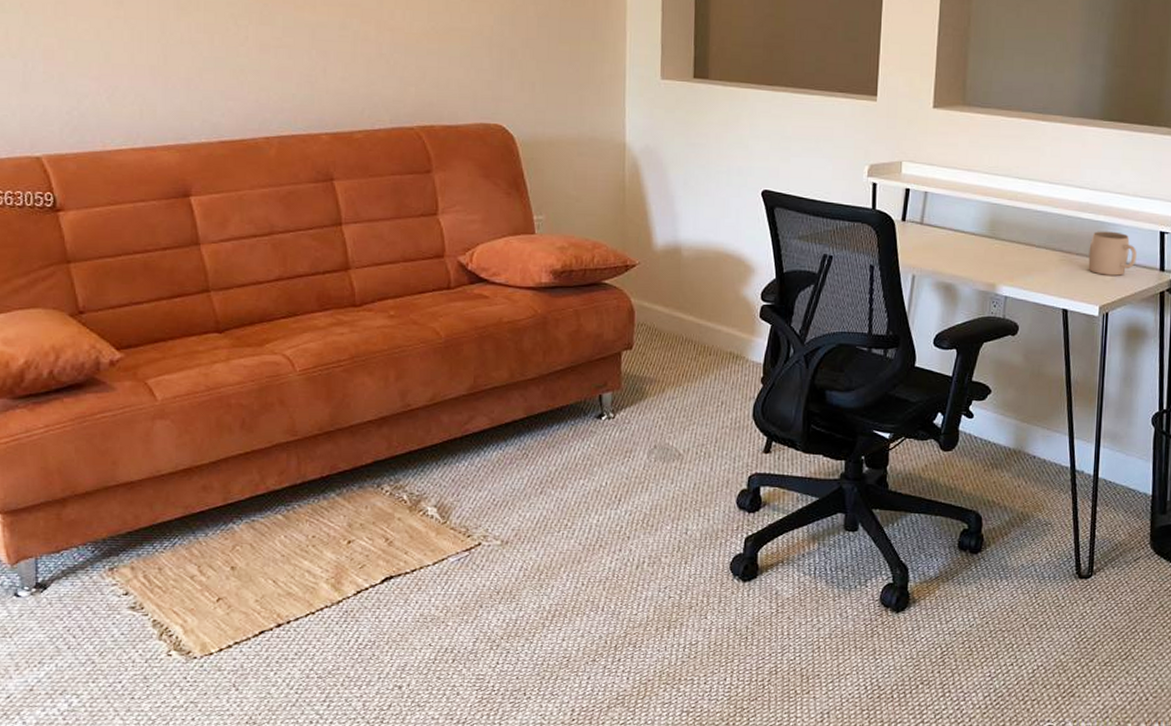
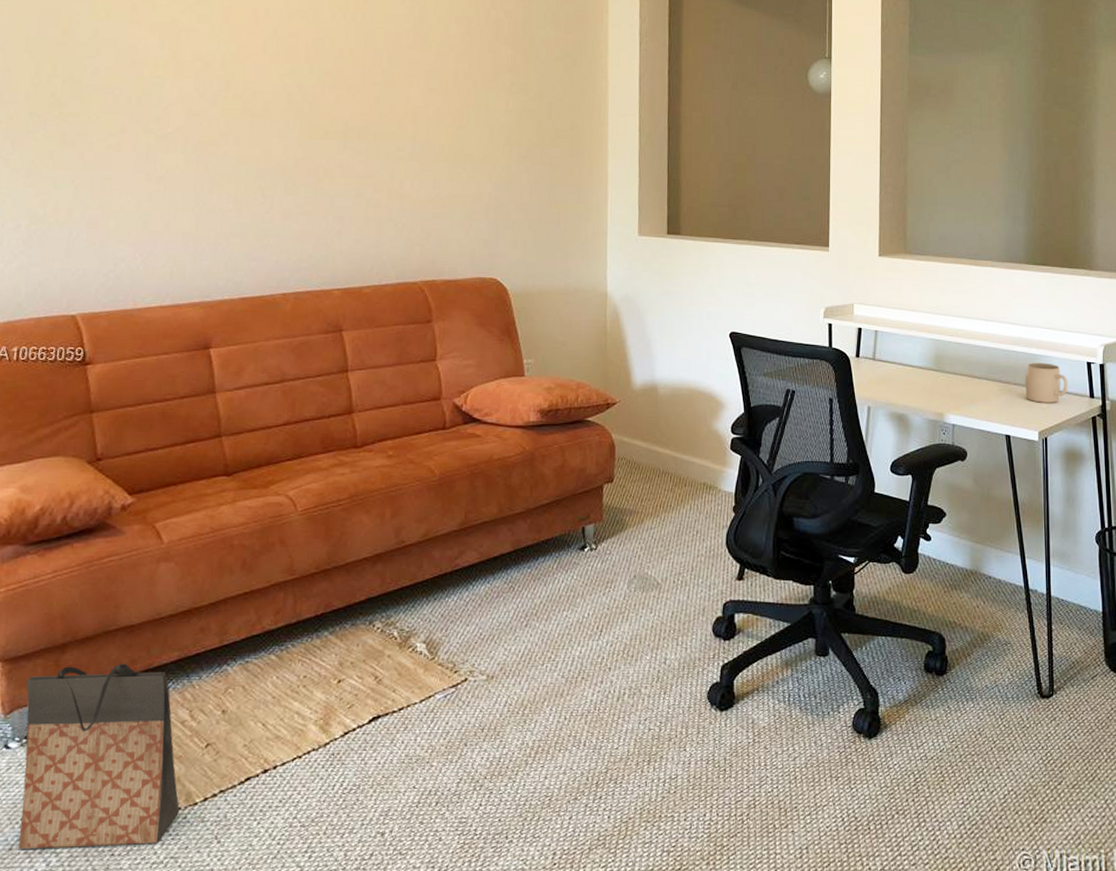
bag: none [29,518,195,691] -> present [18,663,179,850]

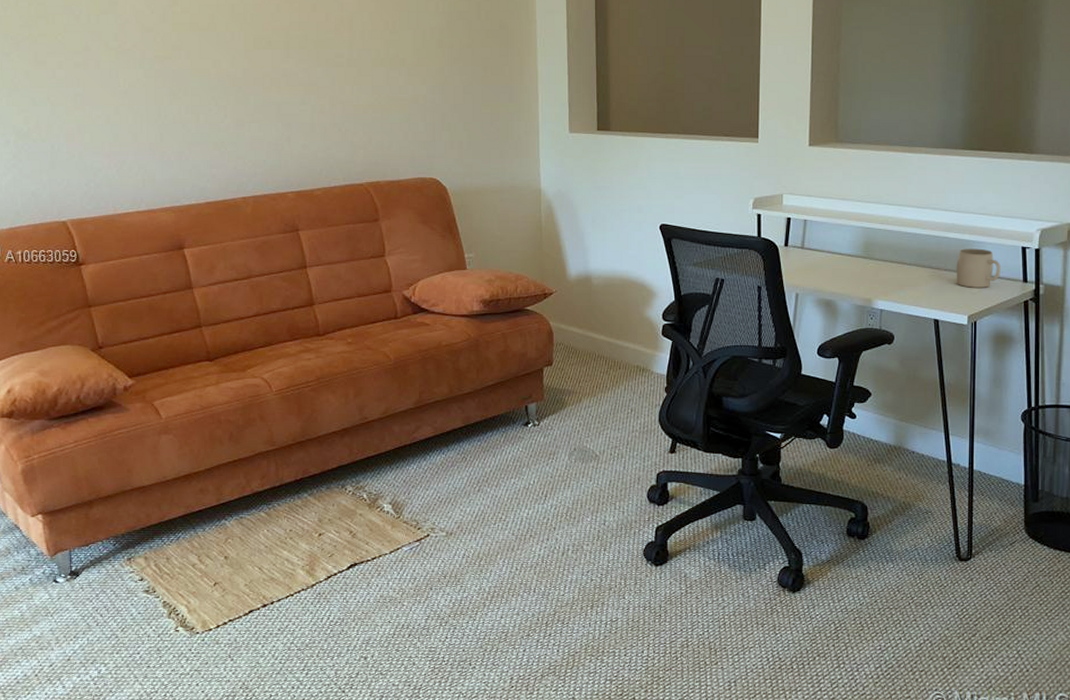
bag: present [18,663,179,850] -> none [64,517,198,661]

